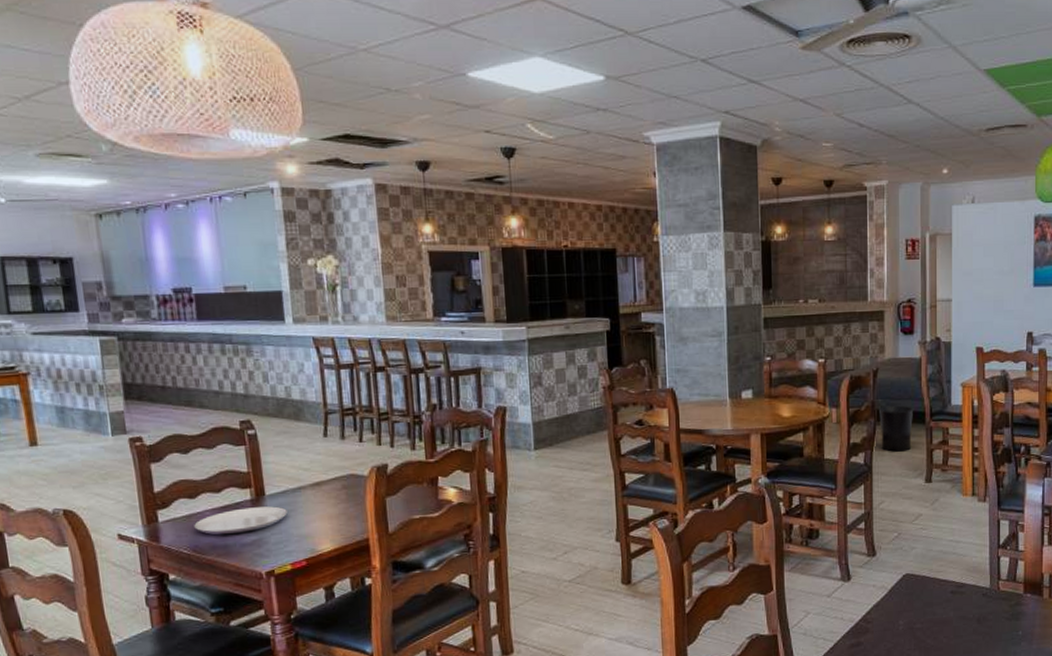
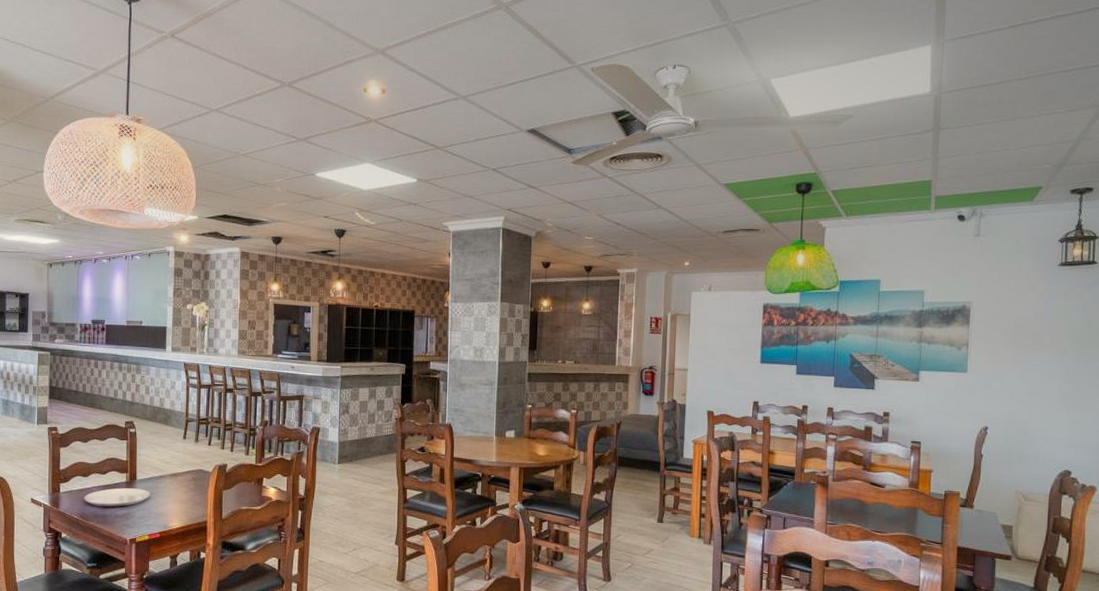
waste bin: present [879,405,914,452] -> none [620,453,651,494]

